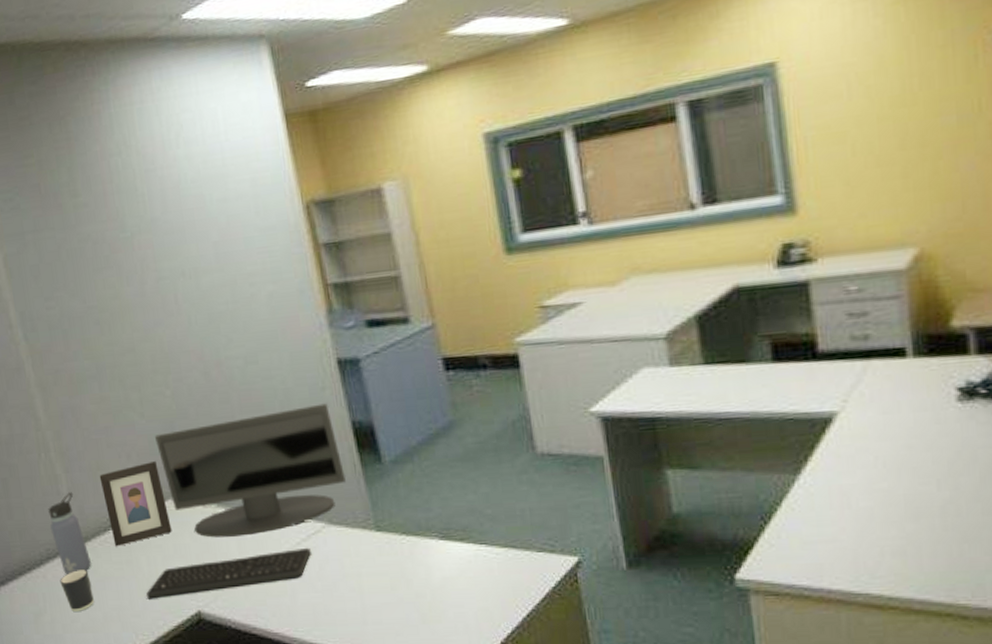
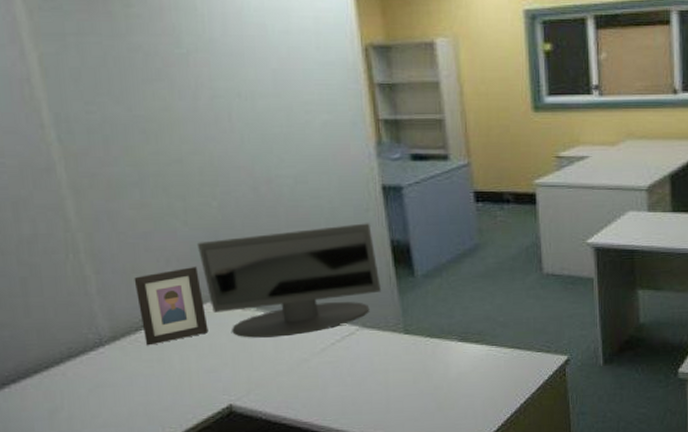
water bottle: present [48,492,91,575] -> none [73,293,119,372]
mug: present [60,570,94,611] -> none [81,367,119,407]
computer keyboard: present [146,547,311,599] -> none [177,347,344,395]

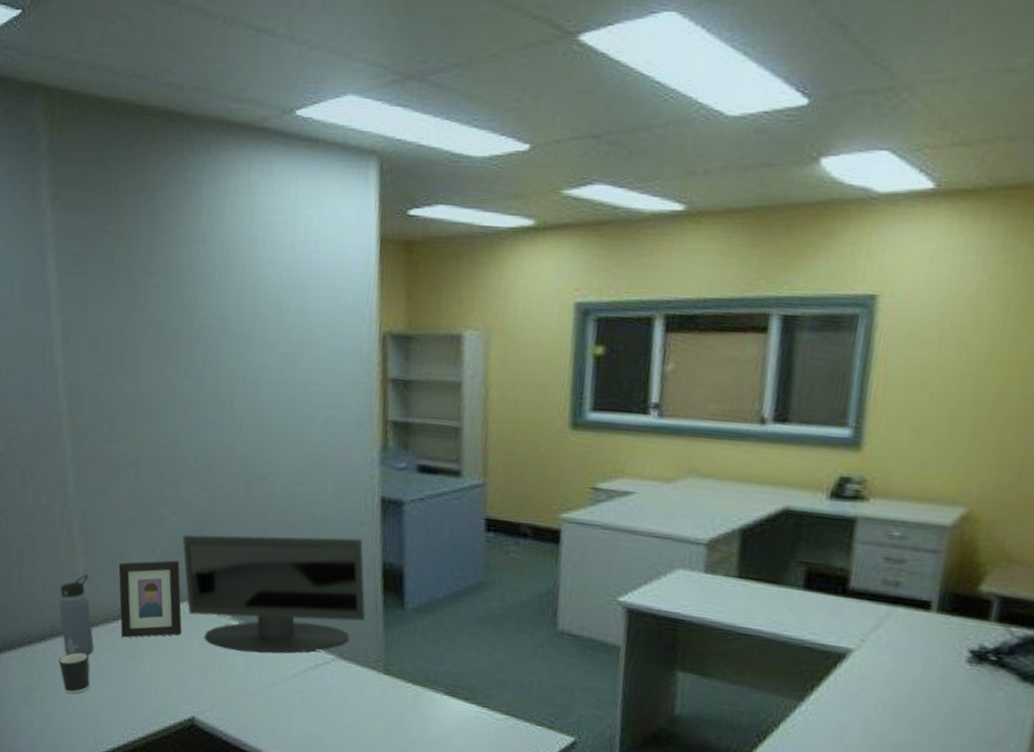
water bottle: none [73,293,119,372] -> present [59,574,94,655]
mug: none [81,367,119,407] -> present [59,652,90,694]

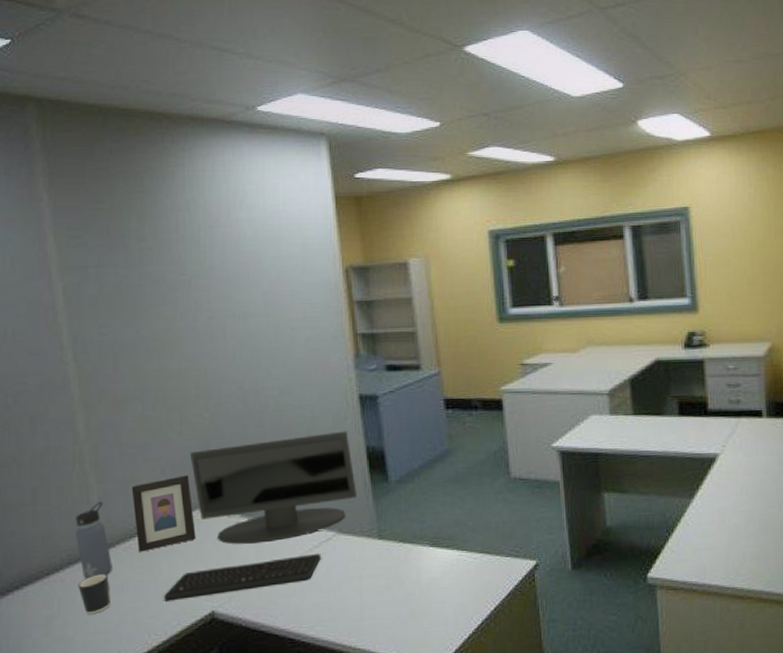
computer keyboard: none [144,669,316,705] -> present [164,553,321,601]

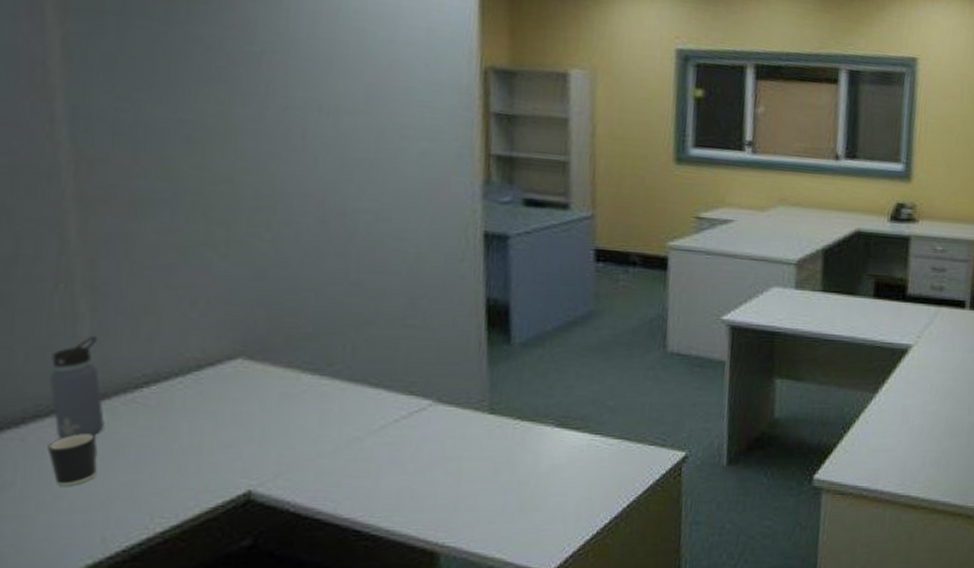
picture frame: present [131,474,196,552] -> none [143,311,235,408]
computer keyboard: present [164,553,321,601] -> none [179,425,410,475]
monitor: present [189,431,357,544] -> none [236,275,467,408]

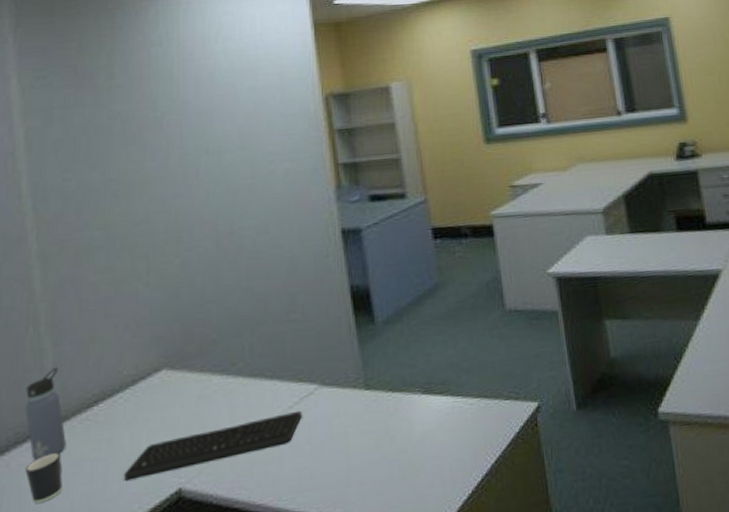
computer keyboard: none [179,425,410,475] -> present [124,410,302,481]

